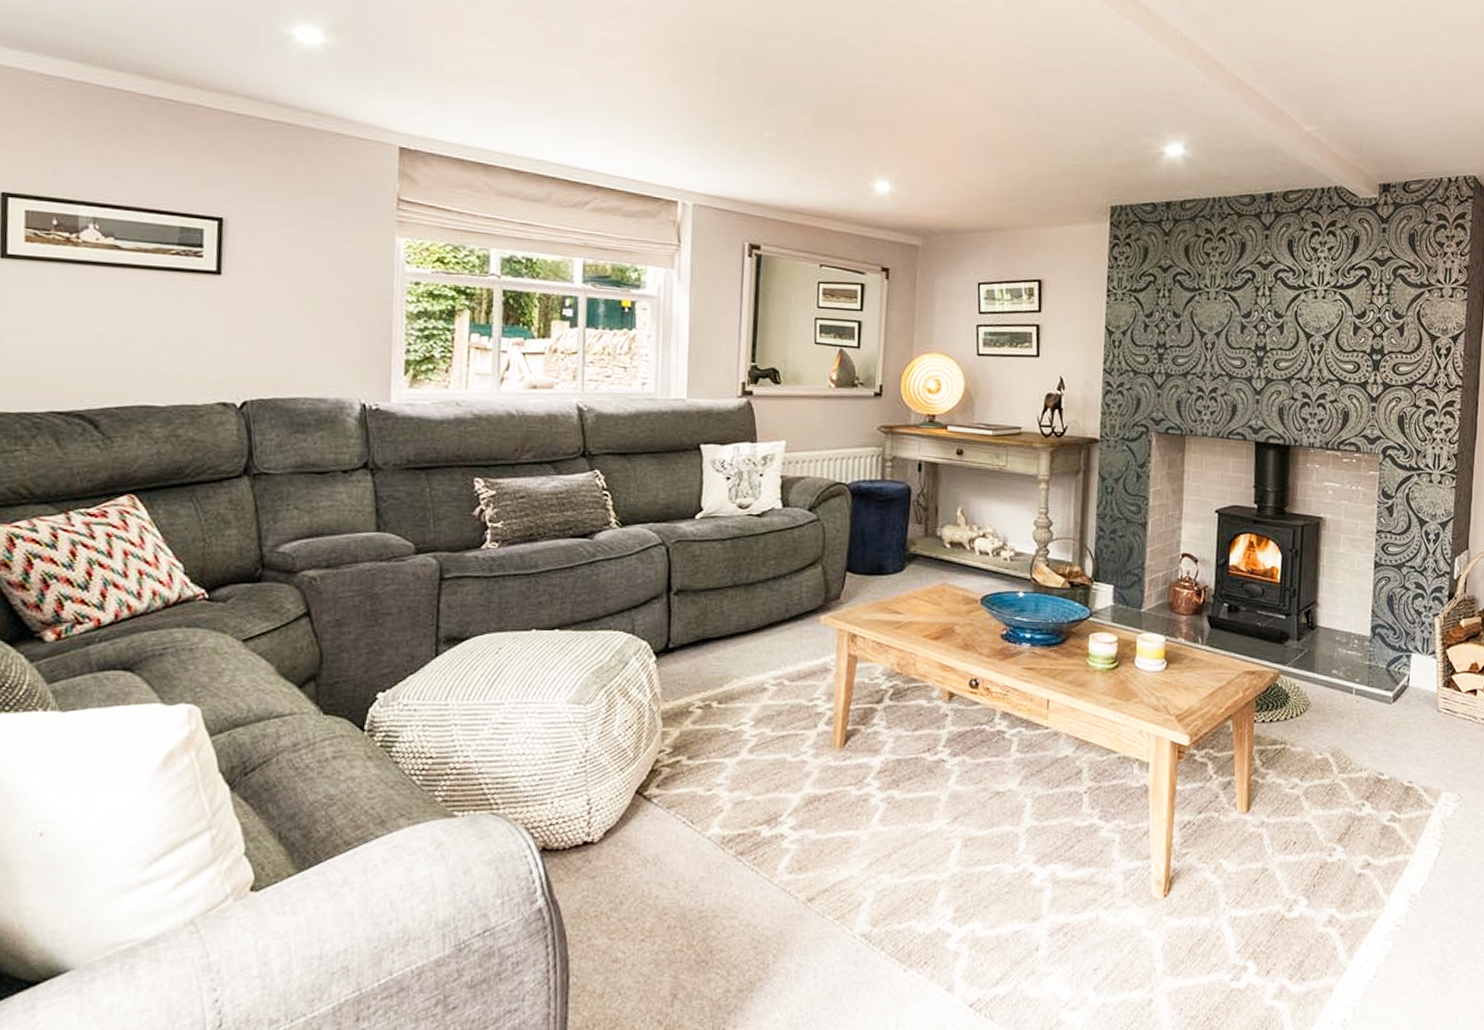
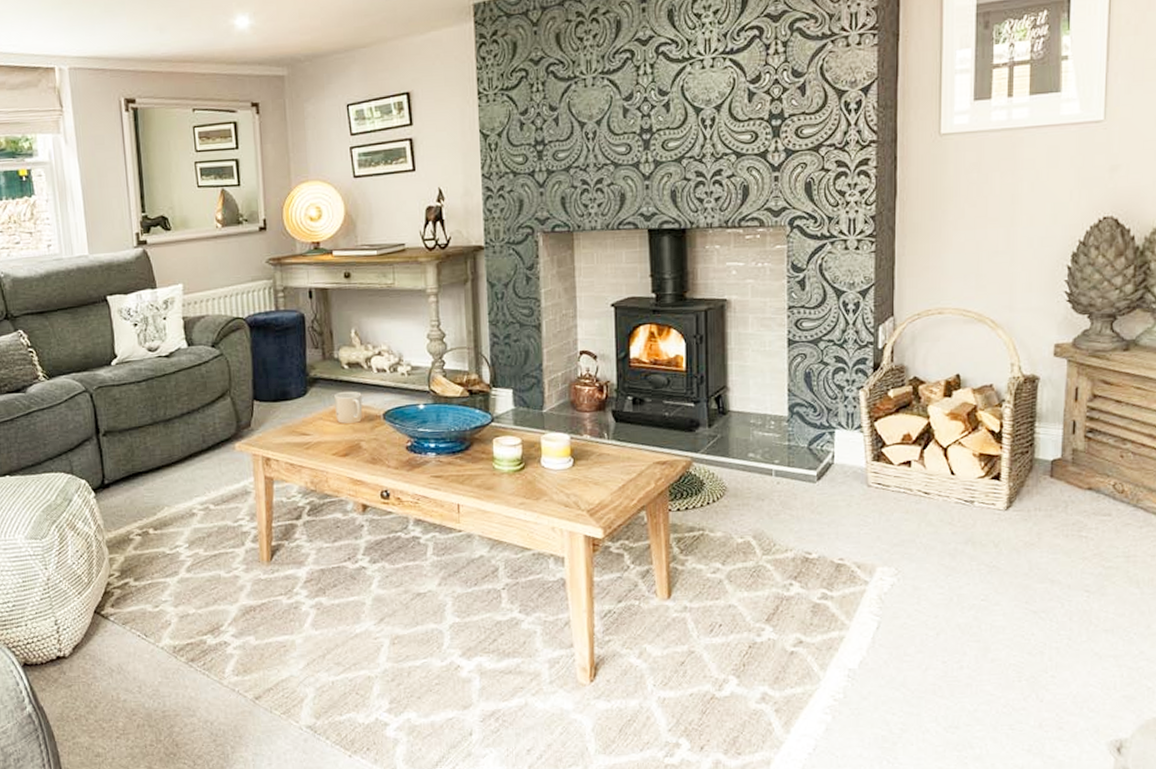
mug: none [931,571,961,606] -> present [334,391,363,425]

